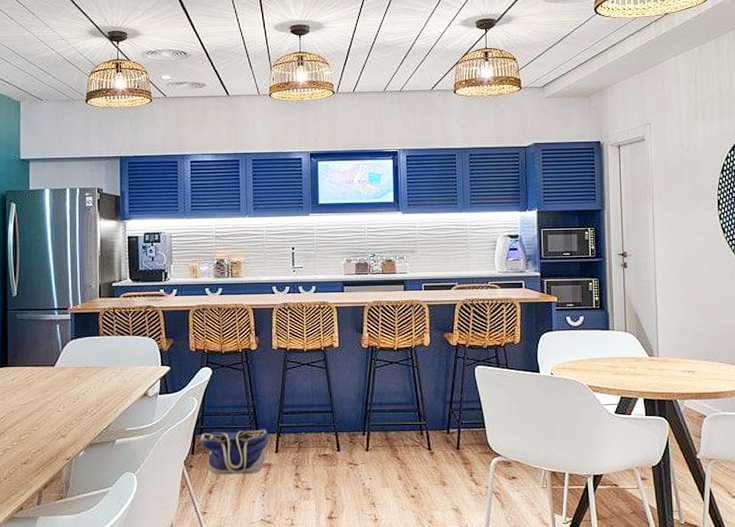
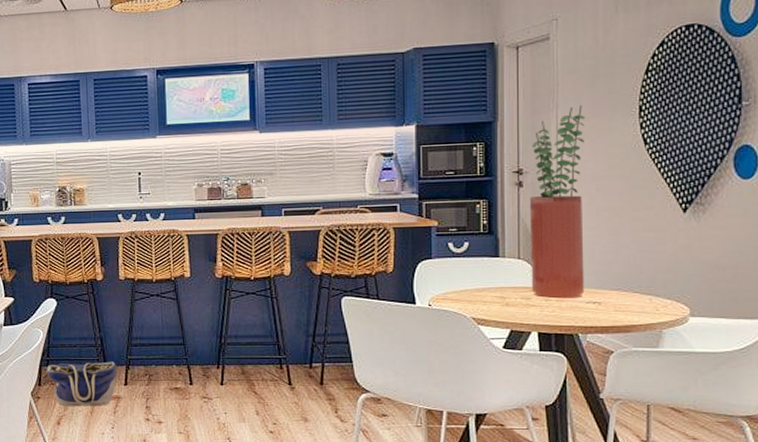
vase: none [633,198,680,368] -> present [529,105,585,299]

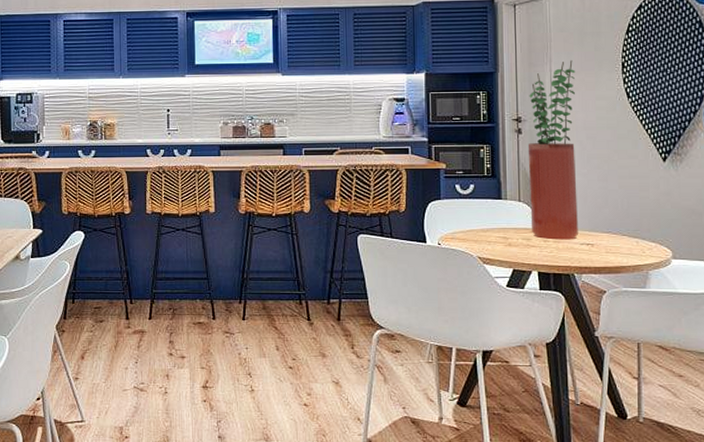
tote bag: present [46,361,117,407] -> none [72,295,142,341]

